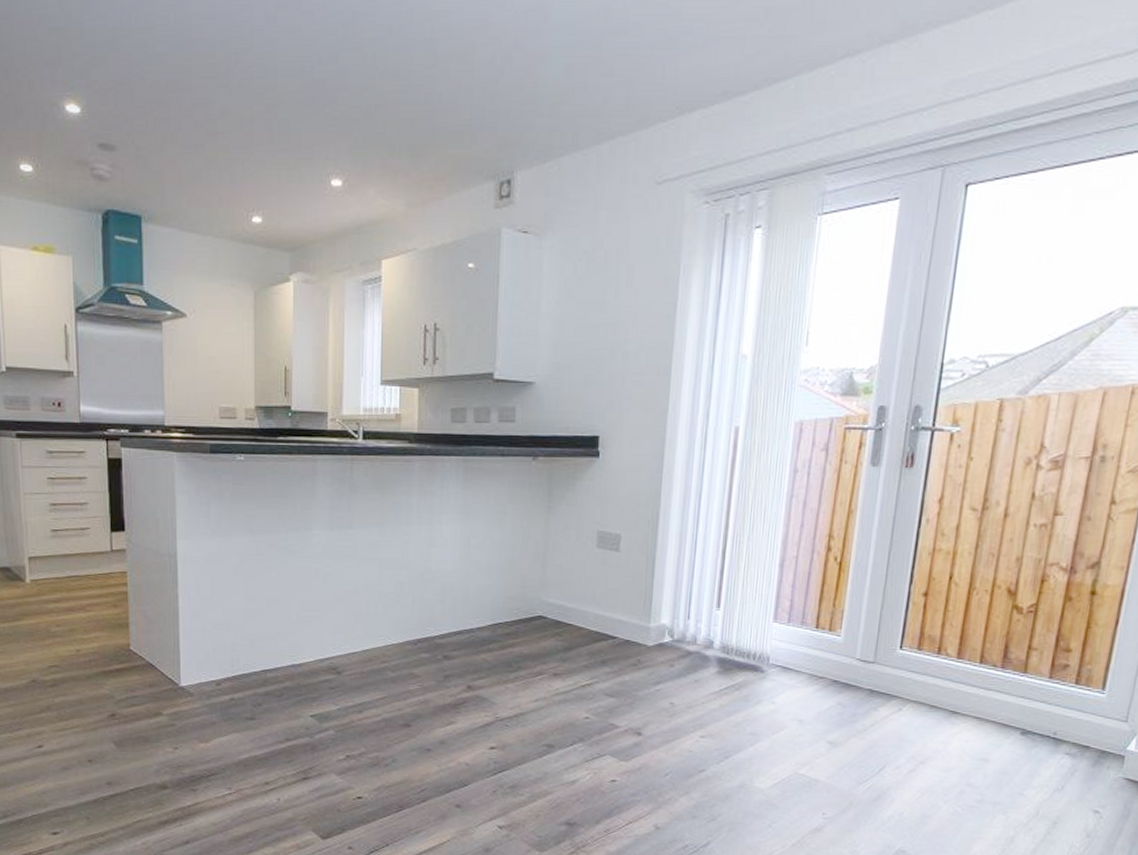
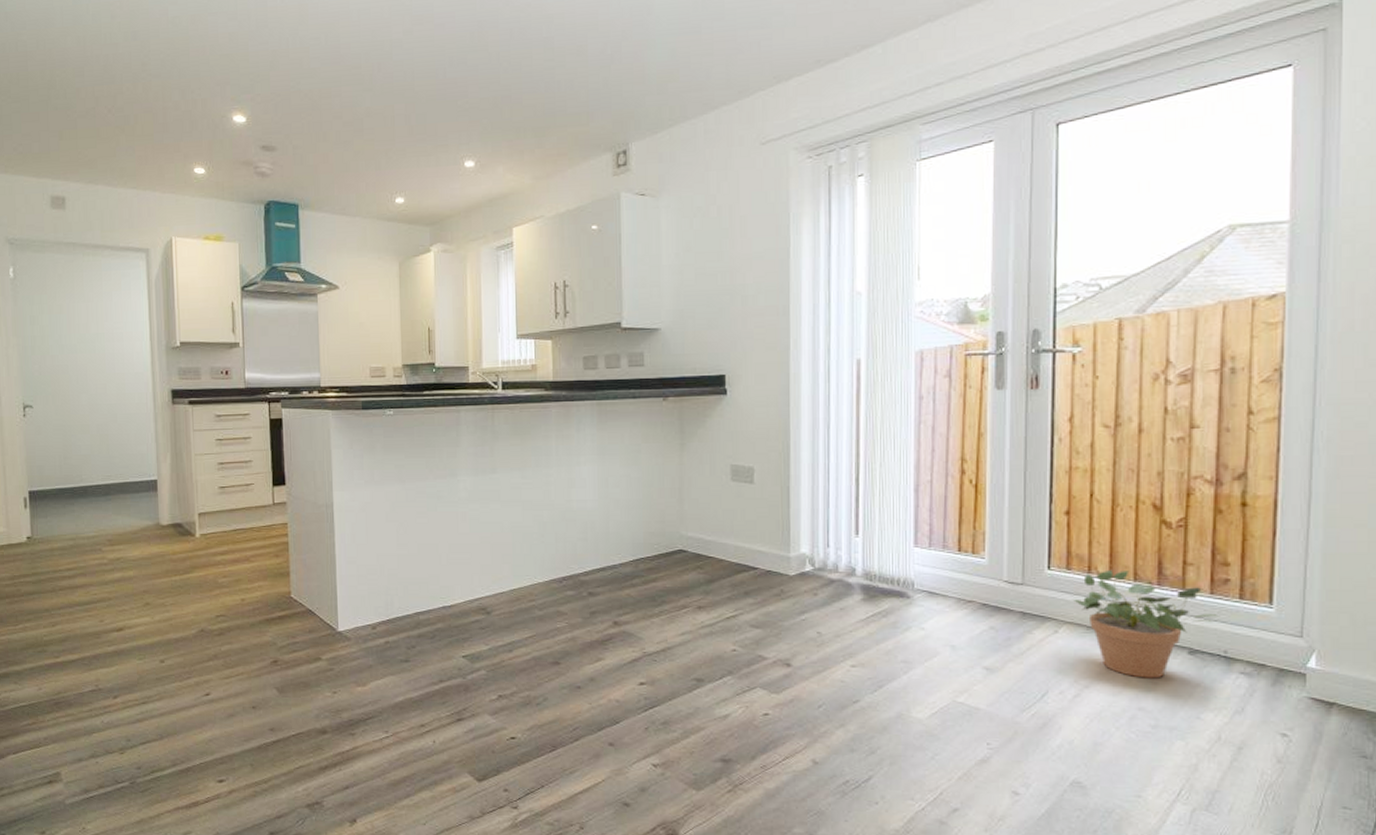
potted plant: none [920,651,1054,757] -> present [1074,569,1219,678]

